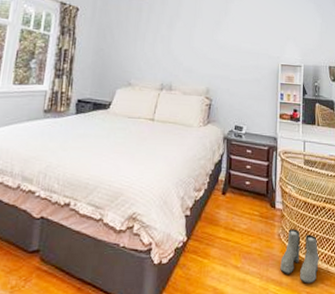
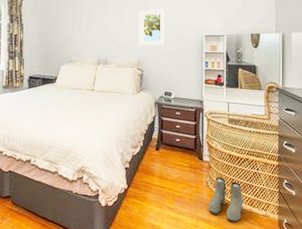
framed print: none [208,32,240,73] -> present [139,8,166,47]

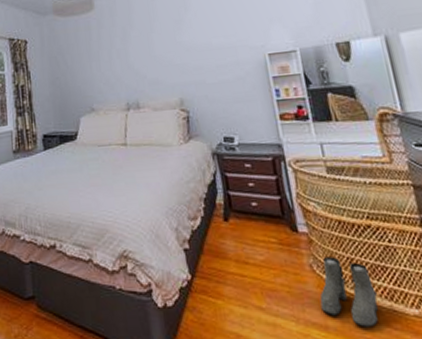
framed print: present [139,8,166,47] -> none [172,27,214,80]

